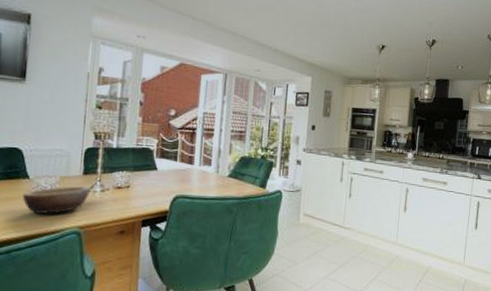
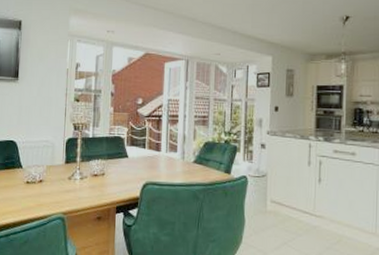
bowl: present [23,186,90,214] -> none [18,174,71,201]

